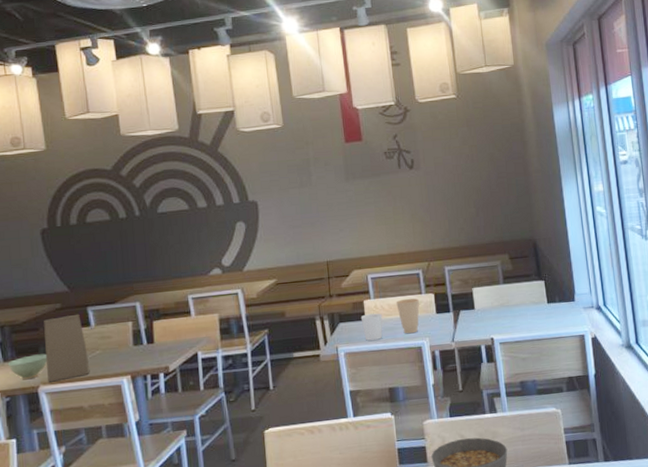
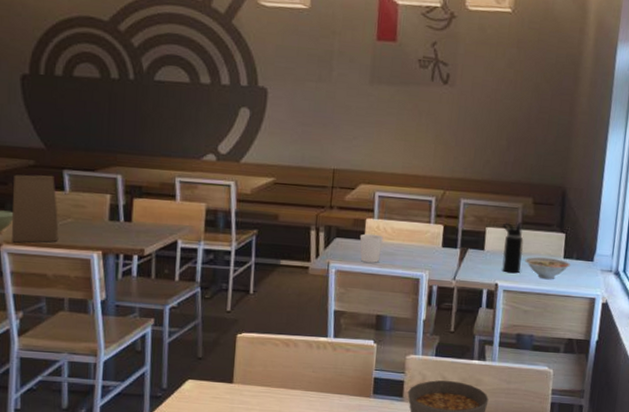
cup: present [396,298,420,334] -> none [400,225,426,264]
water bottle: none [486,277,511,327] -> present [502,221,524,274]
soup bowl: none [513,305,556,326] -> present [525,257,571,280]

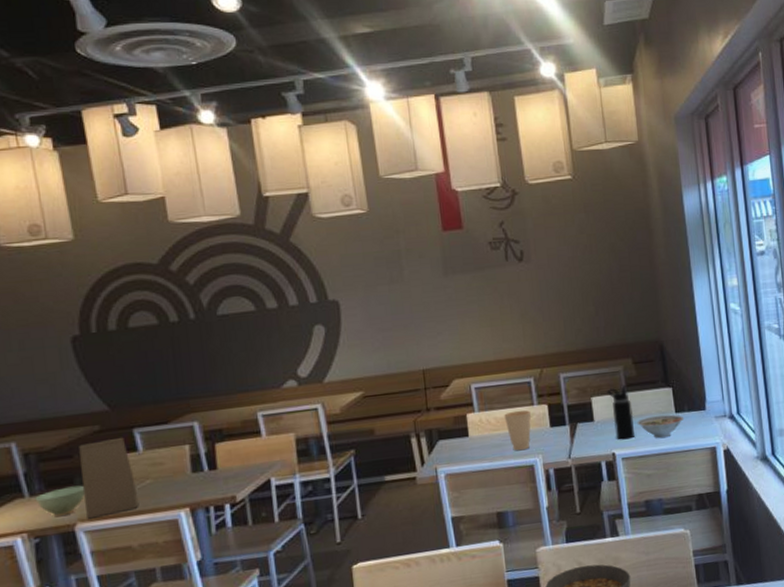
dixie cup: present [359,233,384,264] -> none [463,428,489,460]
cup: none [400,225,426,264] -> present [504,410,531,451]

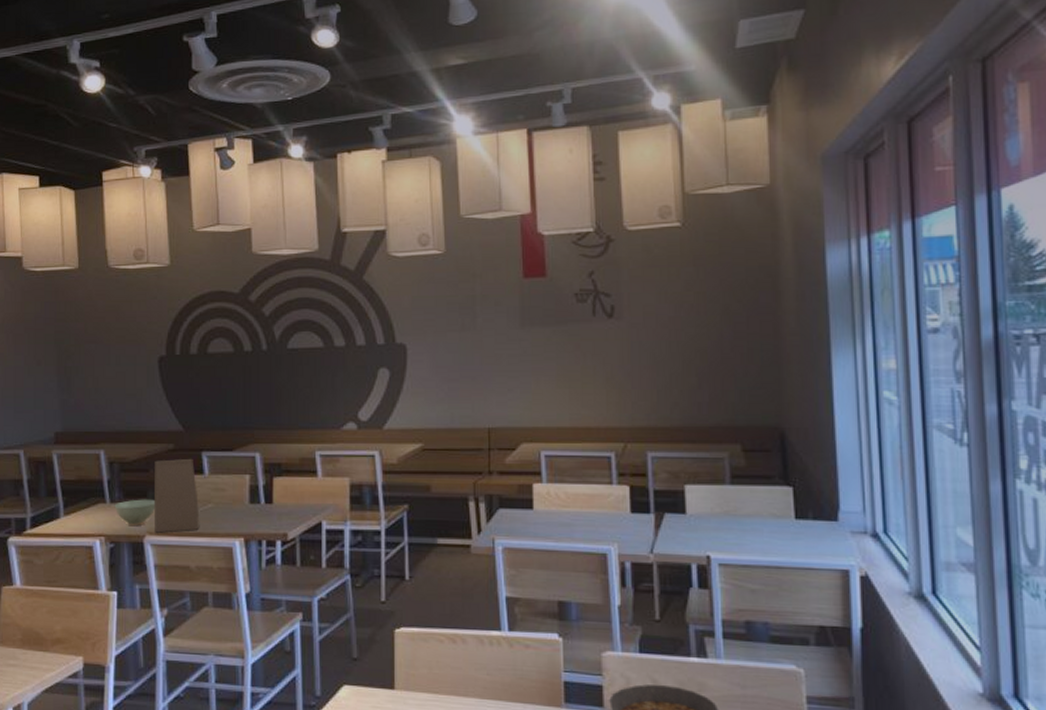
cup: present [504,410,531,451] -> none [576,488,608,535]
water bottle: present [607,384,635,440] -> none [705,475,739,542]
soup bowl: present [637,414,685,439] -> none [742,518,807,548]

